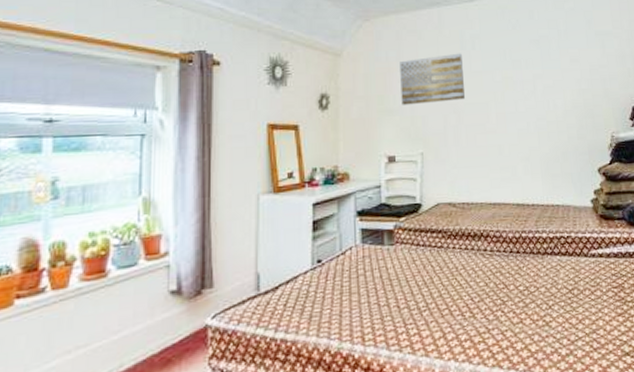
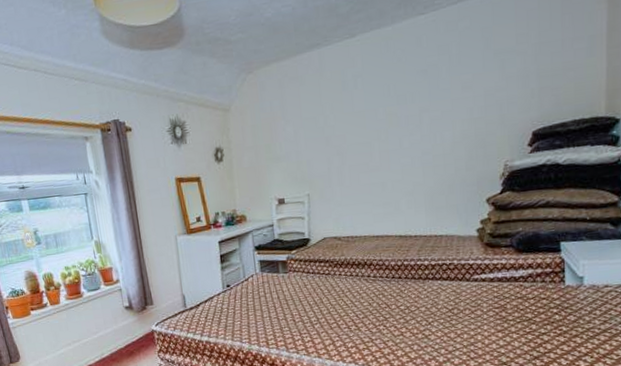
wall art: present [400,53,466,105] -> none [283,94,349,152]

